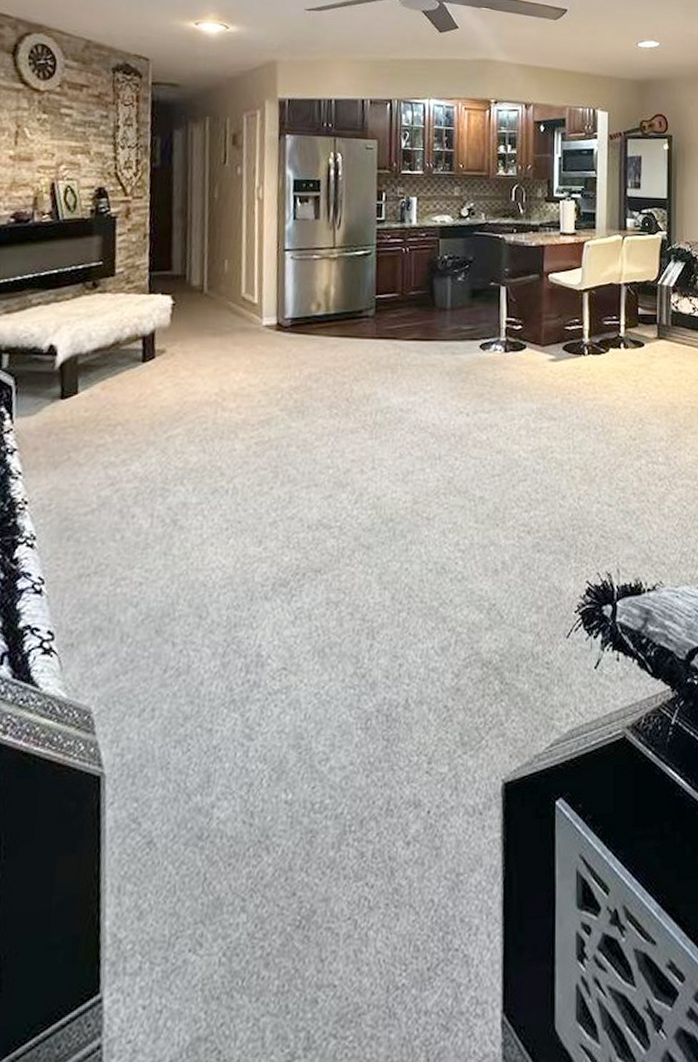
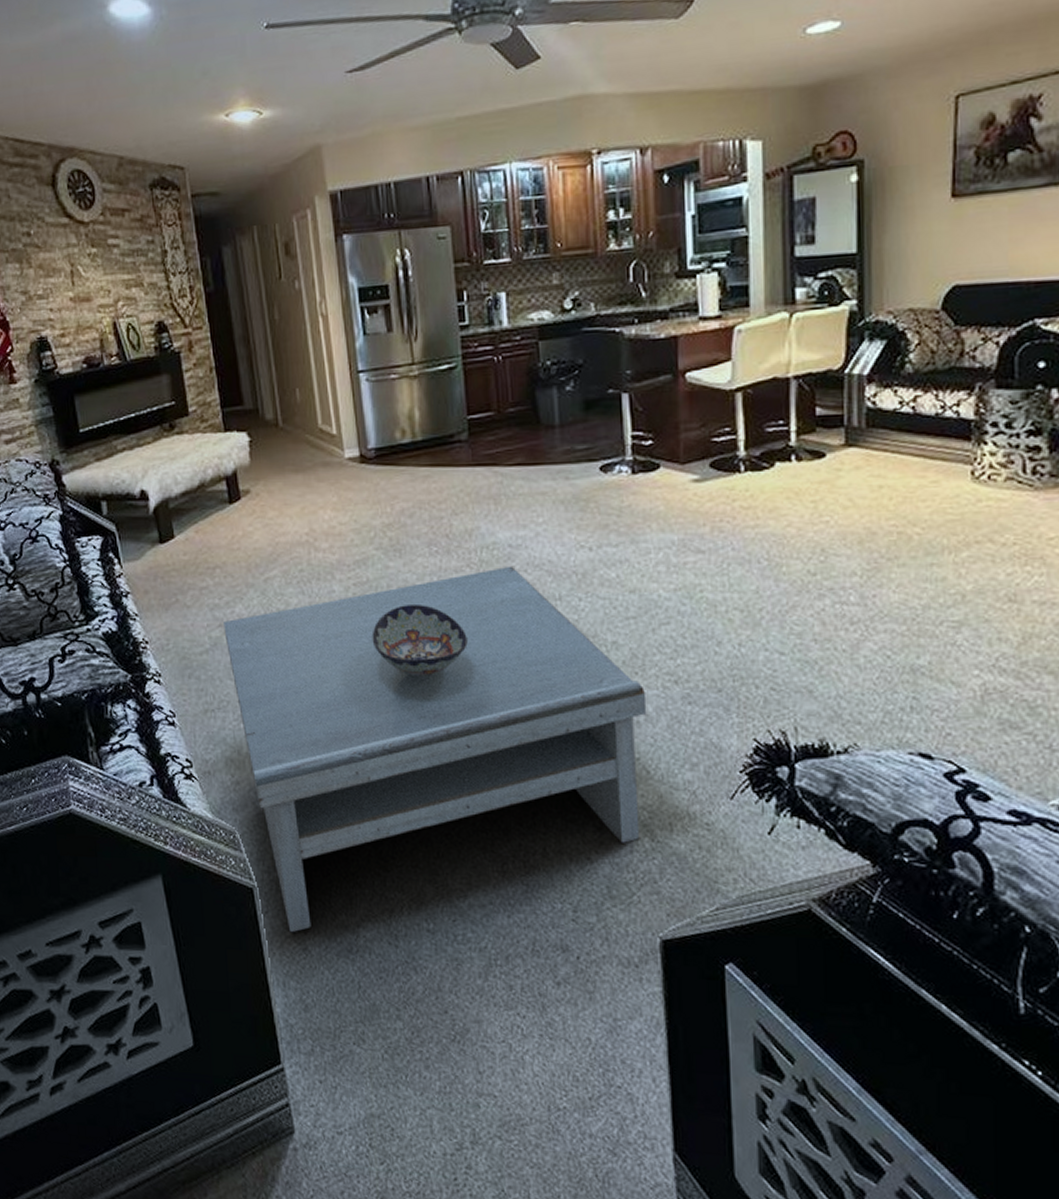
coffee table: none [115,428,505,825] -> present [224,565,647,933]
decorative bowl: none [266,463,356,533] -> present [371,605,468,676]

